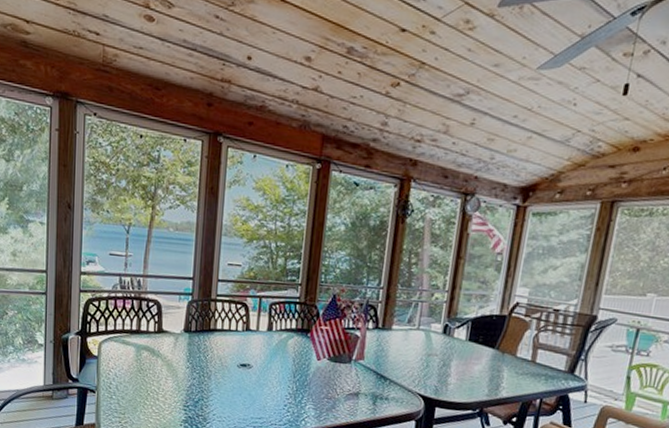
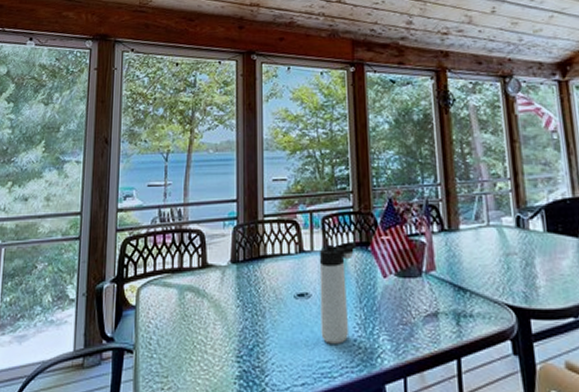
thermos bottle: none [257,327,297,407] -> present [319,242,356,344]

